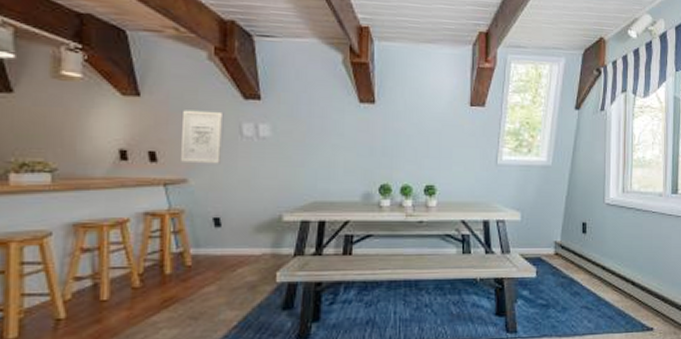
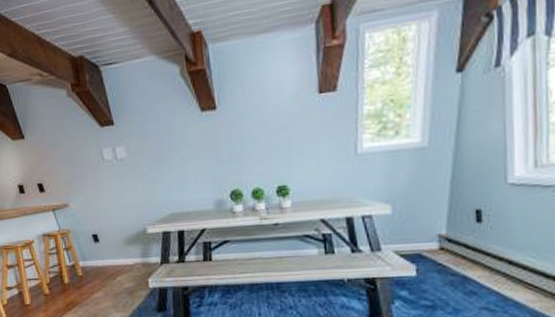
wall art: present [179,110,224,164] -> none [56,141,91,190]

